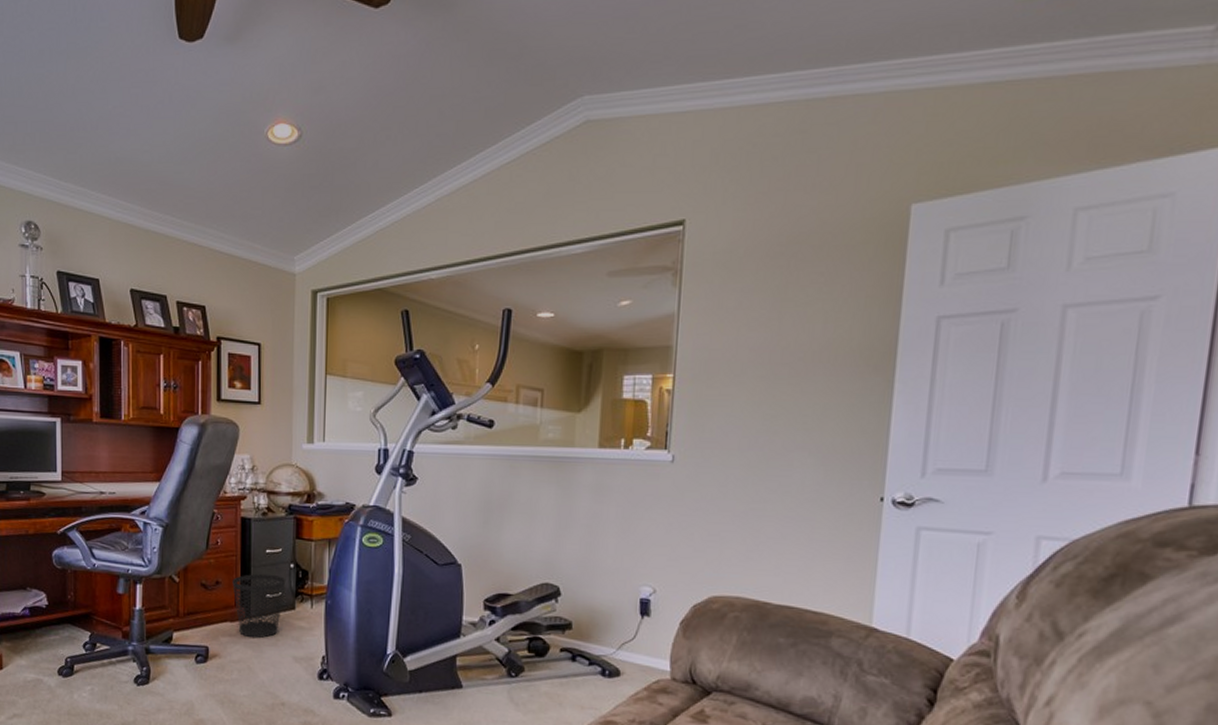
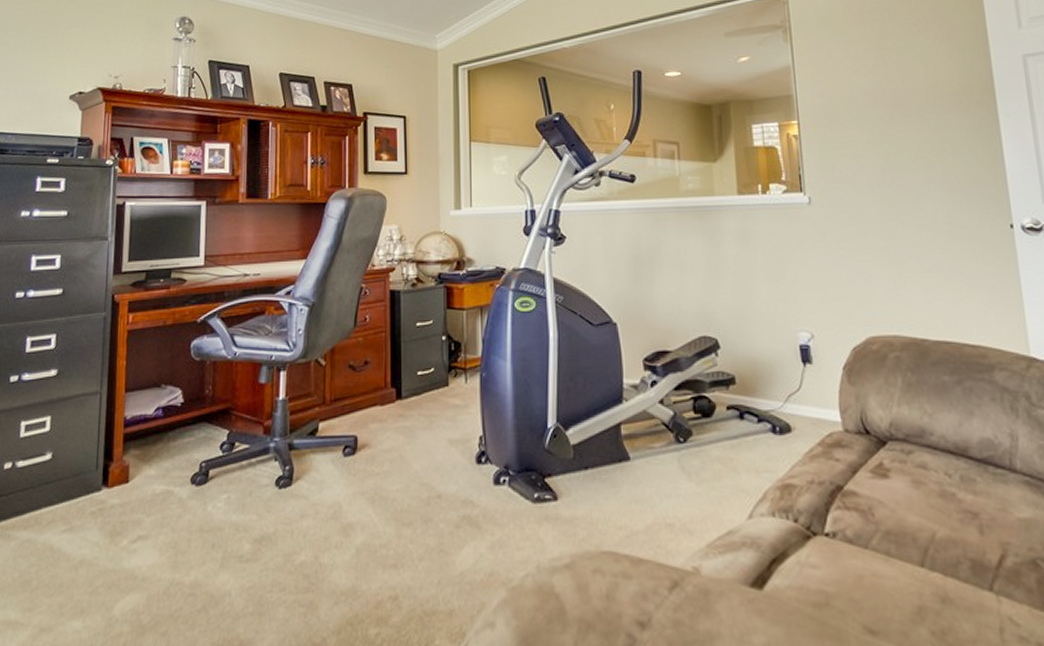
wastebasket: present [232,573,286,639] -> none [382,349,438,422]

